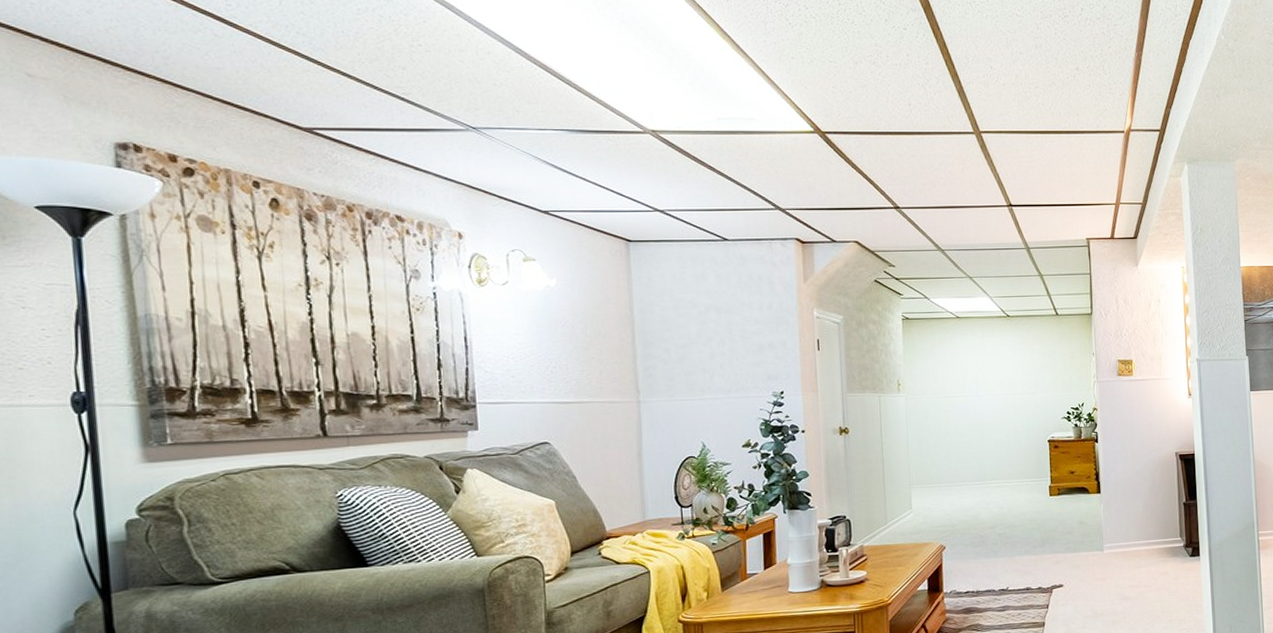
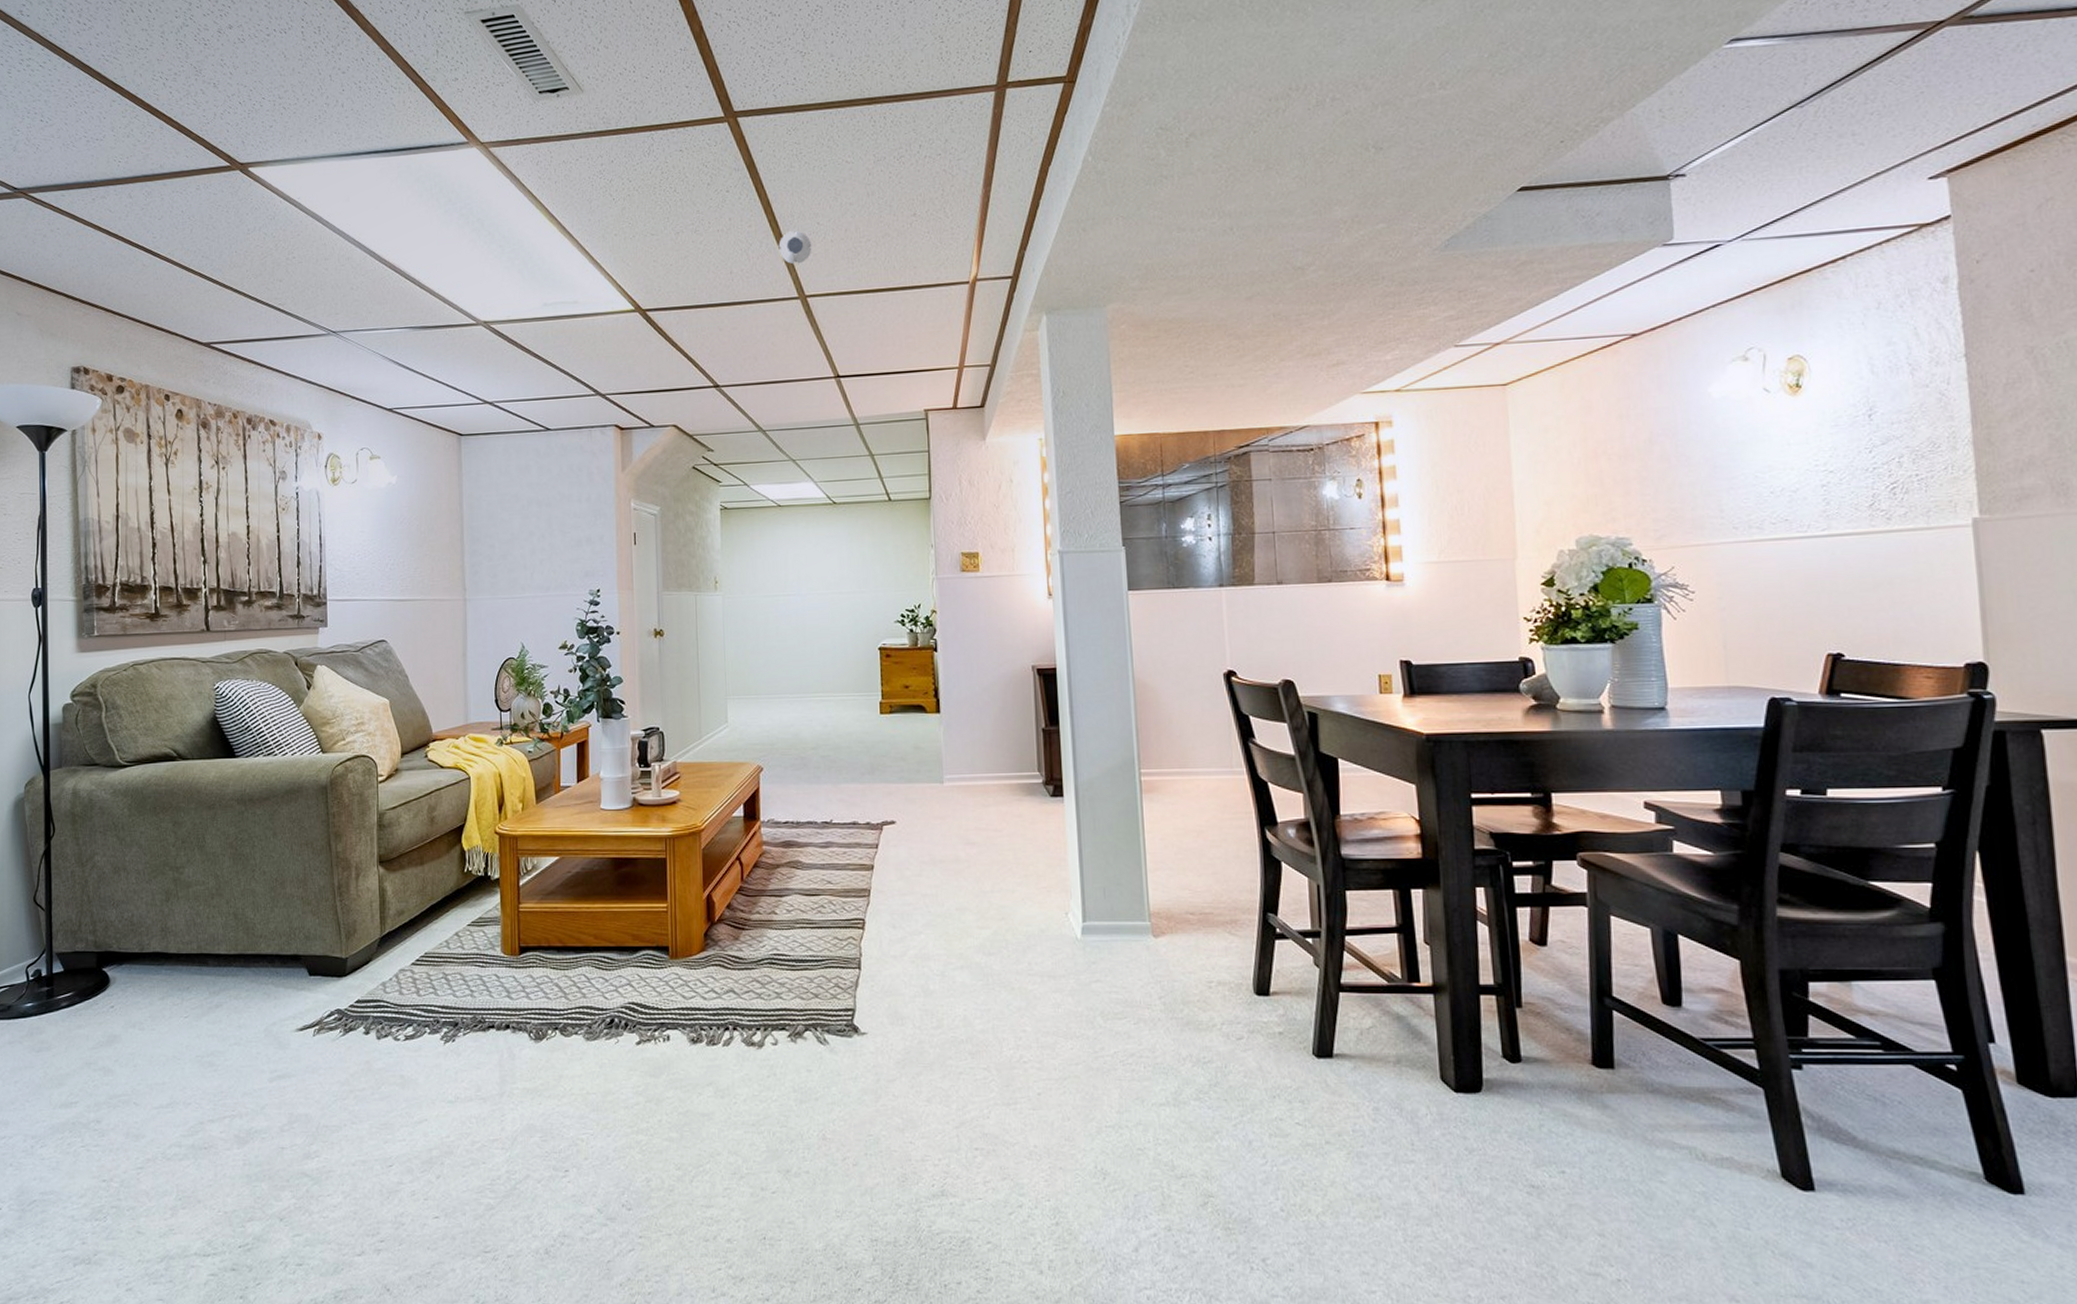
smoke detector: none [954,72,986,103] -> present [778,230,812,265]

